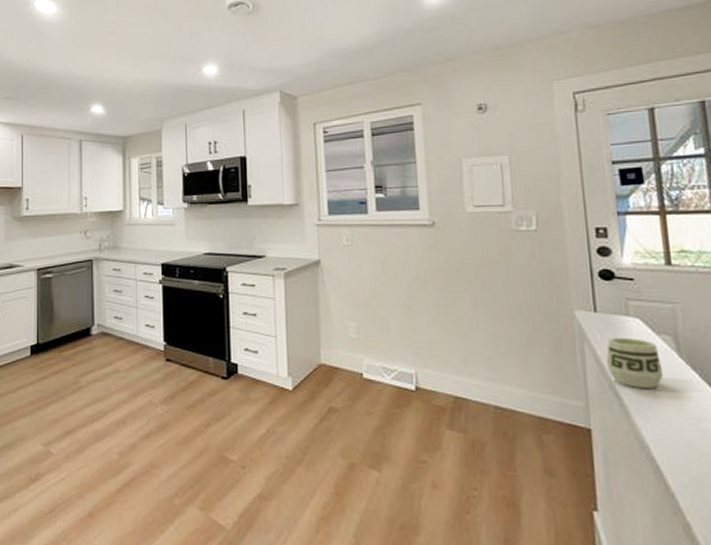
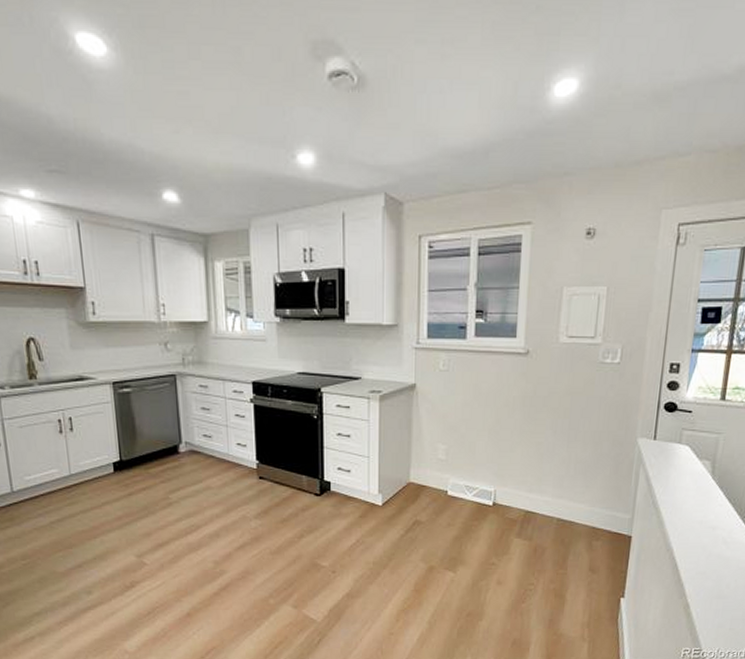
cup: present [606,337,664,390] -> none [654,461,698,505]

